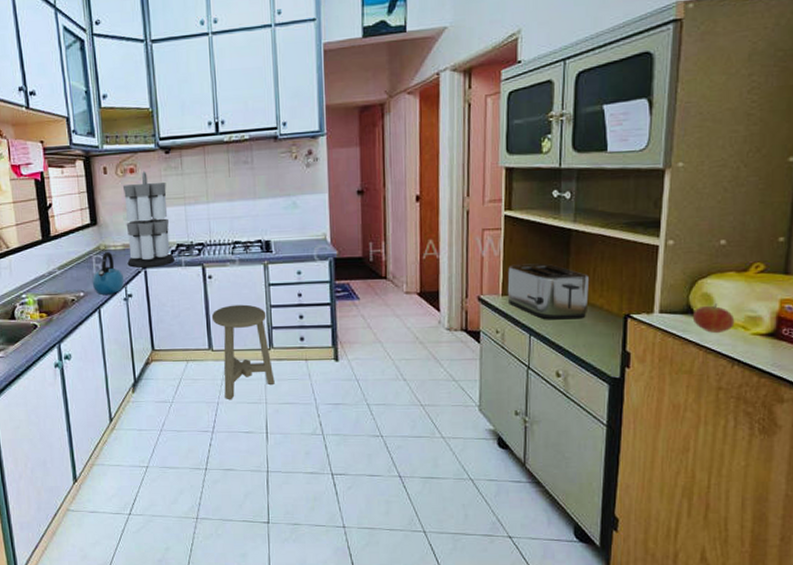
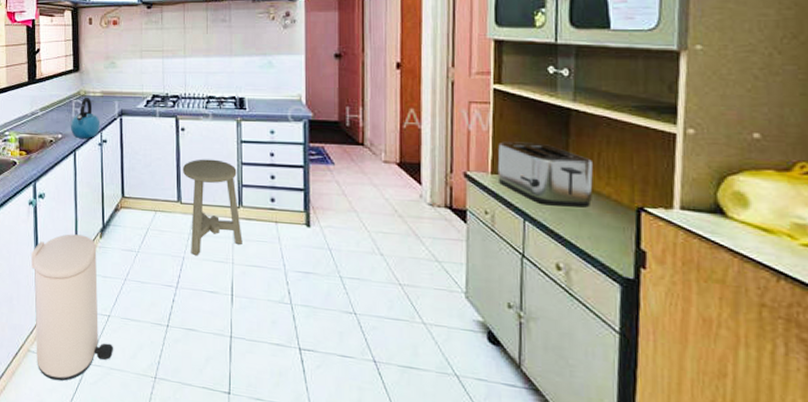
pedal bin: none [62,392,155,534] -> present [31,234,114,381]
spice rack: present [122,171,175,268] -> none [104,23,149,115]
fruit: present [692,303,735,334] -> none [722,205,778,240]

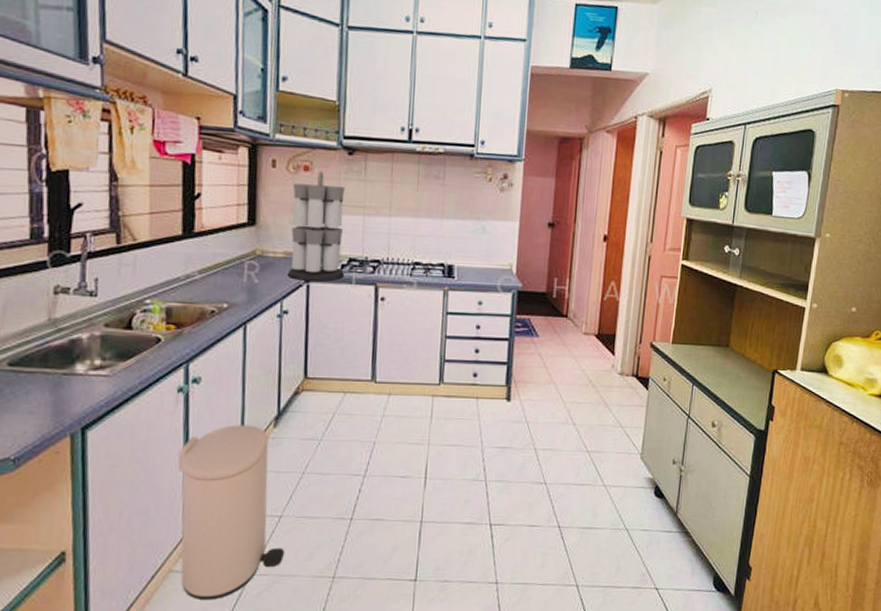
kettle: present [70,98,101,138] -> none [240,258,281,309]
spice rack: none [104,23,149,115] -> present [287,170,345,282]
stool: present [182,159,243,256] -> none [379,332,441,440]
toaster: present [497,141,593,208] -> none [676,313,747,372]

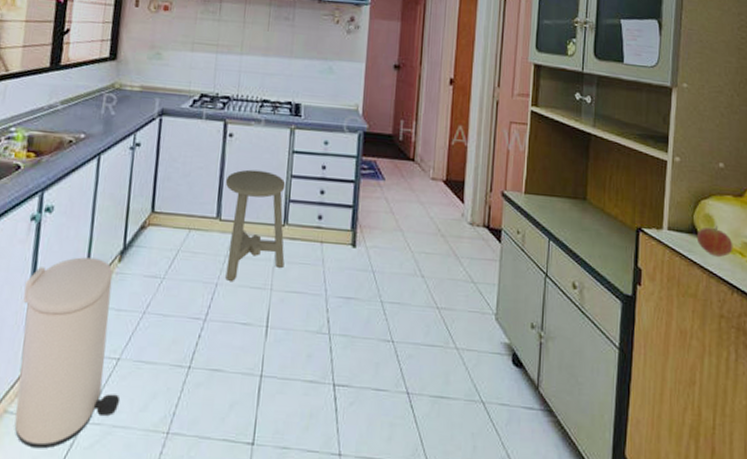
spice rack: present [287,170,345,282] -> none [142,10,201,116]
stool: none [379,332,441,440] -> present [225,169,286,282]
fruit: none [825,365,857,393] -> present [696,226,733,258]

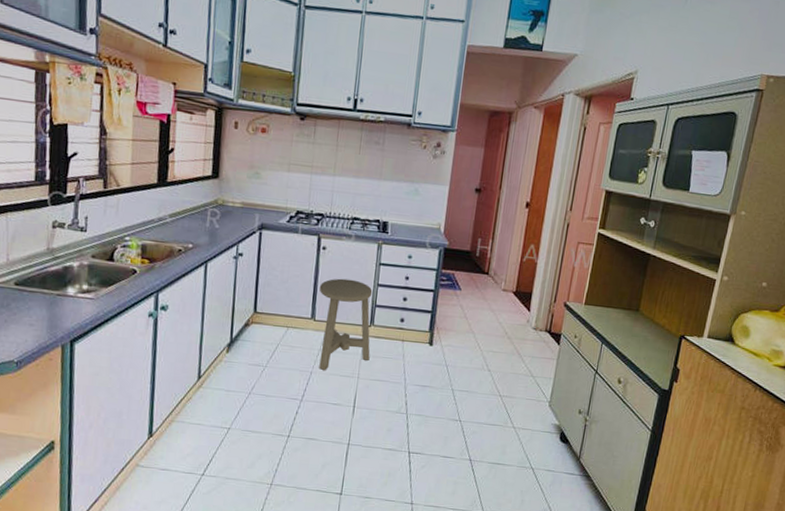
pedal bin: present [14,257,121,449] -> none [145,348,232,493]
fruit: present [696,226,733,258] -> none [731,335,763,362]

